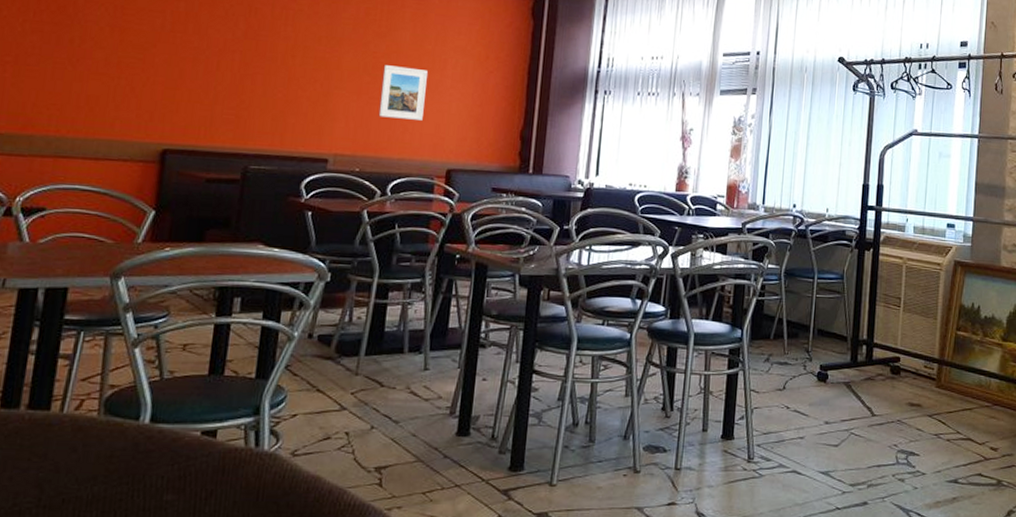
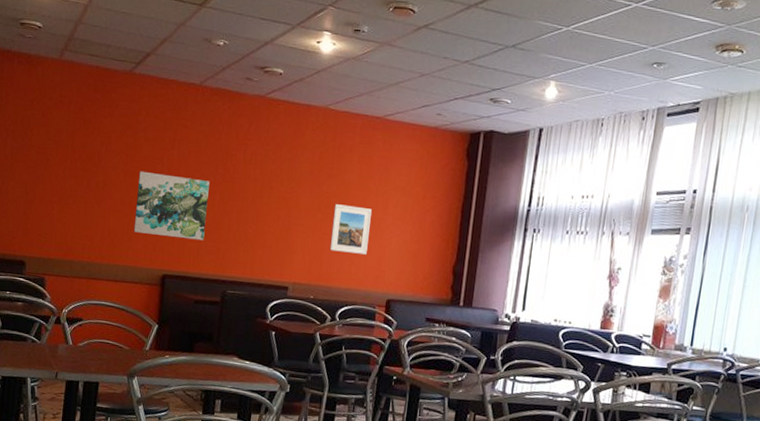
wall art: none [122,25,227,108] -> present [133,170,210,241]

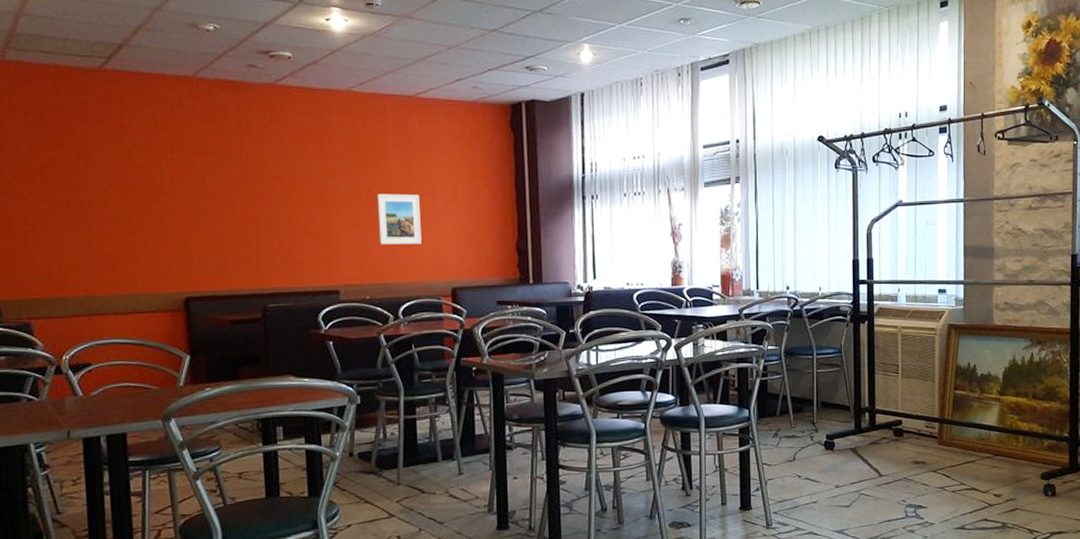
wall art: present [133,170,210,241] -> none [134,182,230,254]

